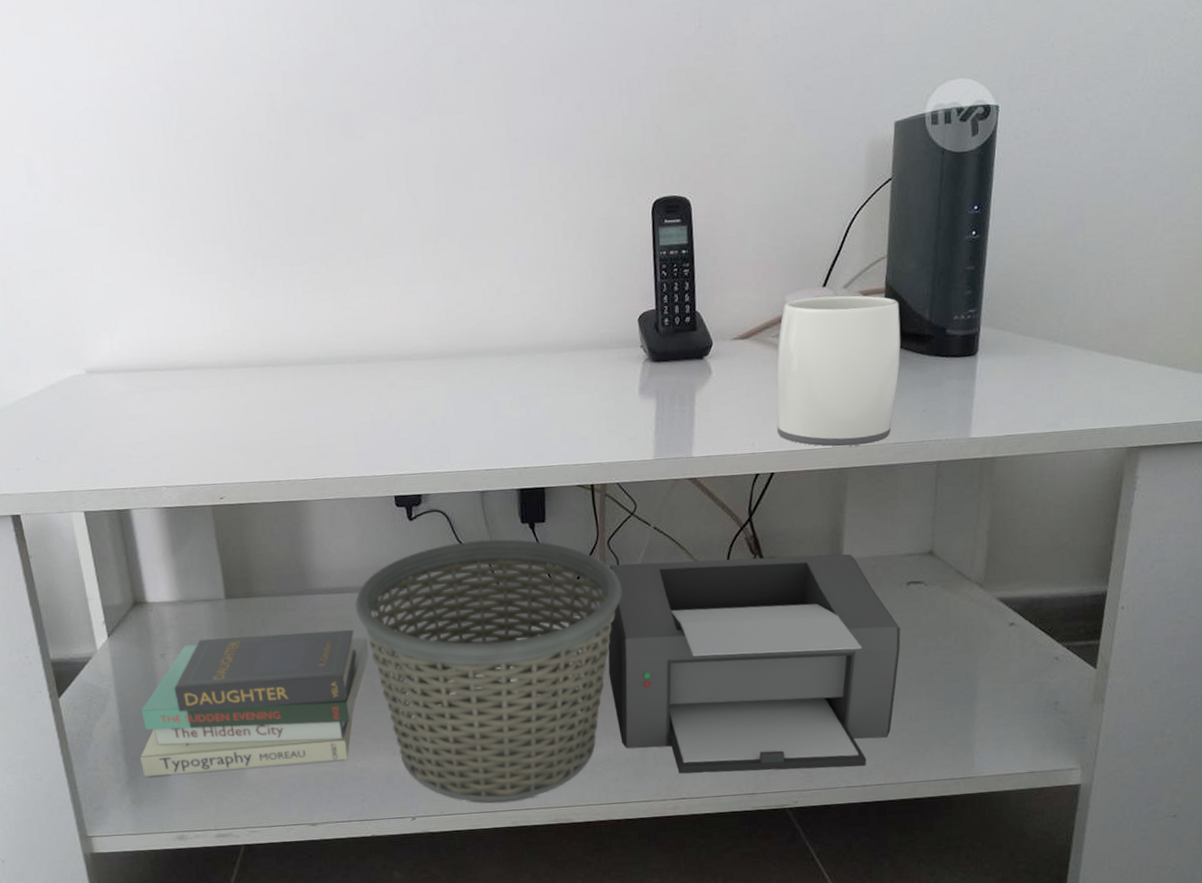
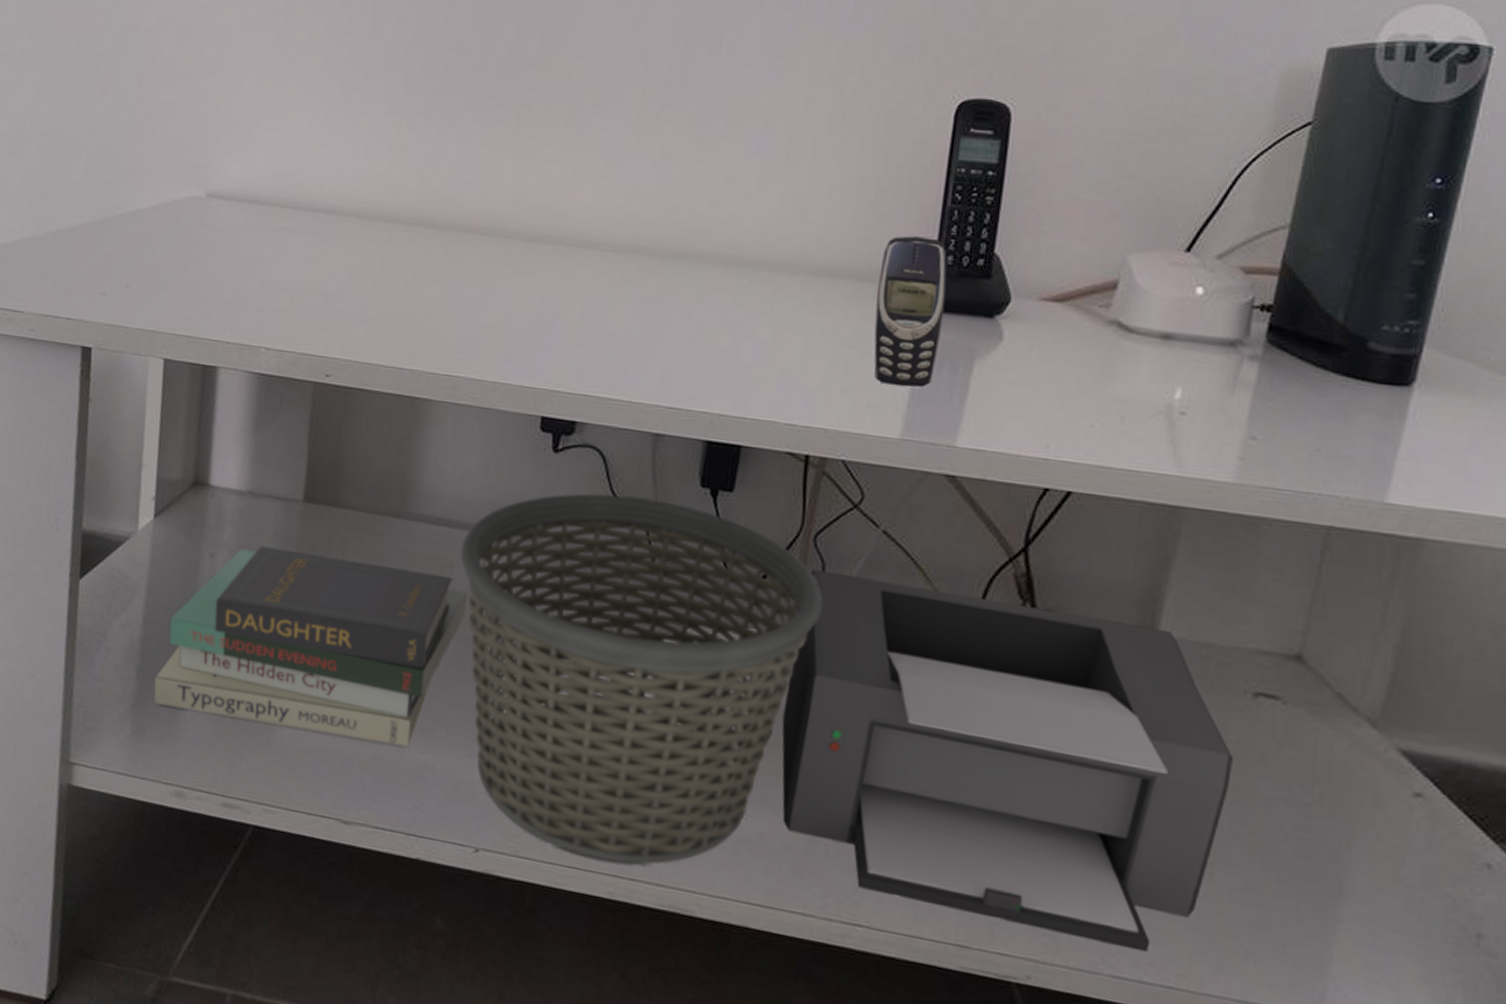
mobile phone: none [619,307,670,422] -> present [874,236,948,388]
mug: present [775,295,901,447] -> none [1085,262,1299,481]

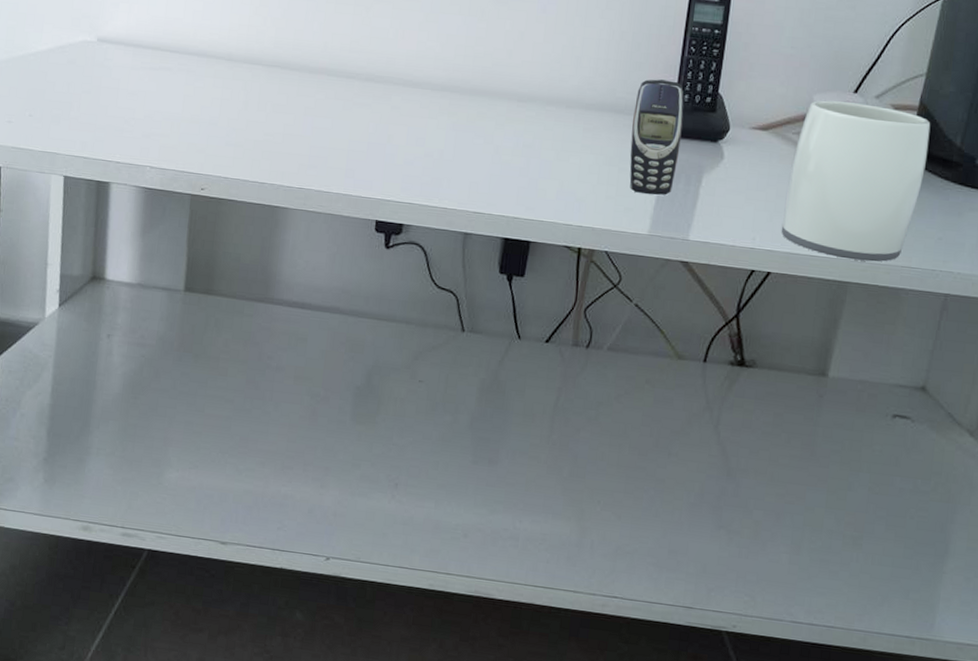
books: present [154,545,468,747] -> none [62,327,318,482]
basket: present [460,493,823,866] -> none [312,280,590,563]
printer: present [782,569,1233,953] -> none [560,334,878,603]
mug: none [1085,262,1299,481] -> present [781,100,931,262]

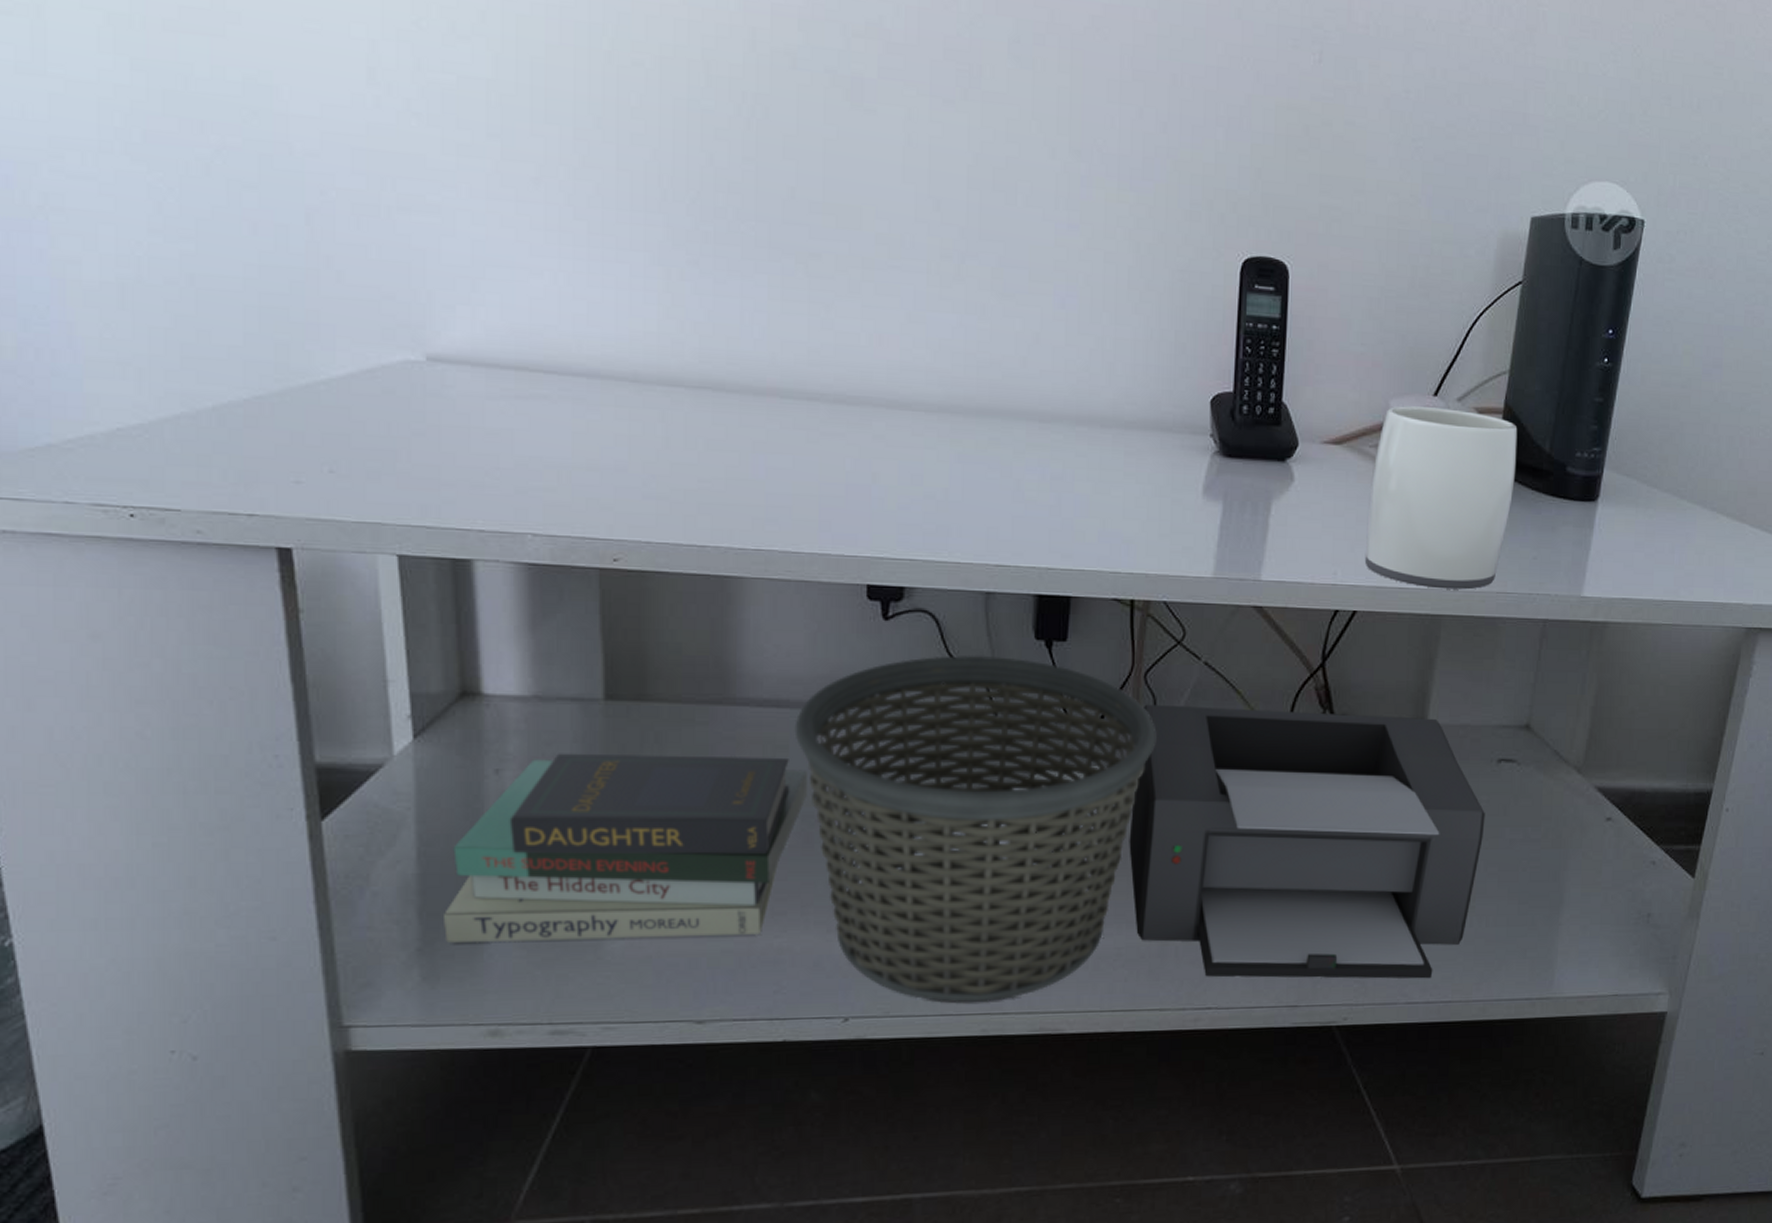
books: none [62,327,318,482] -> present [442,753,807,943]
basket: none [312,280,590,563] -> present [794,655,1157,1003]
printer: none [560,334,878,603] -> present [1129,704,1485,979]
mobile phone: present [629,79,684,196] -> none [1183,387,1244,530]

